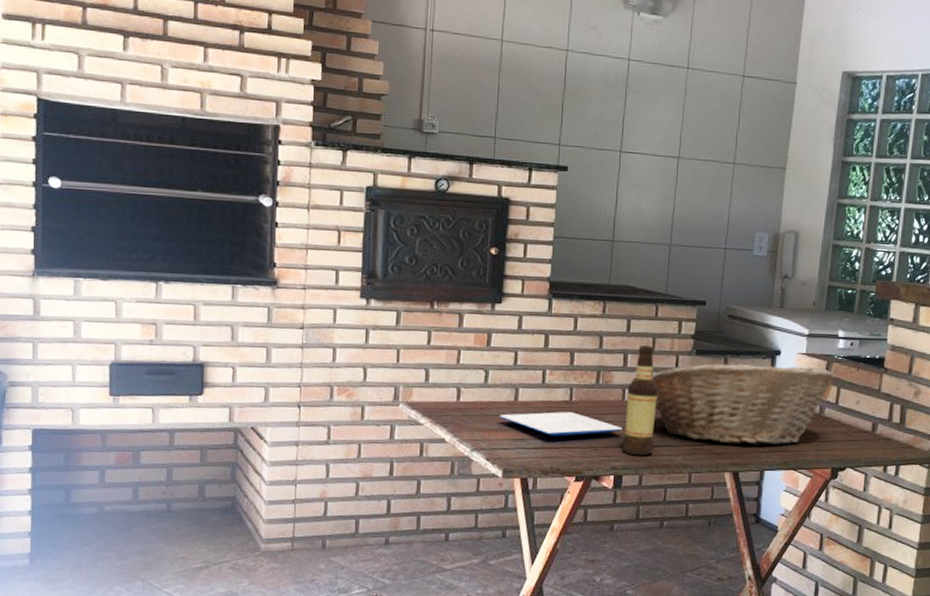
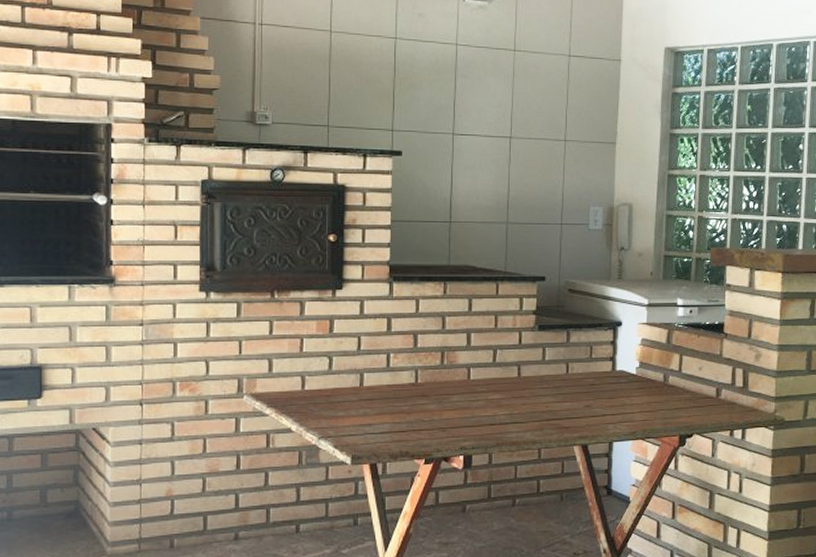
plate: present [499,412,623,436] -> none [345,394,470,419]
bottle: present [623,346,658,456] -> none [471,324,503,435]
fruit basket: present [652,362,837,445] -> none [496,336,679,417]

